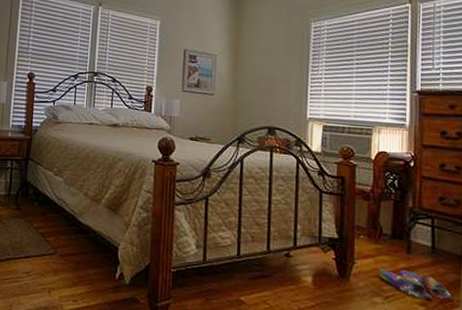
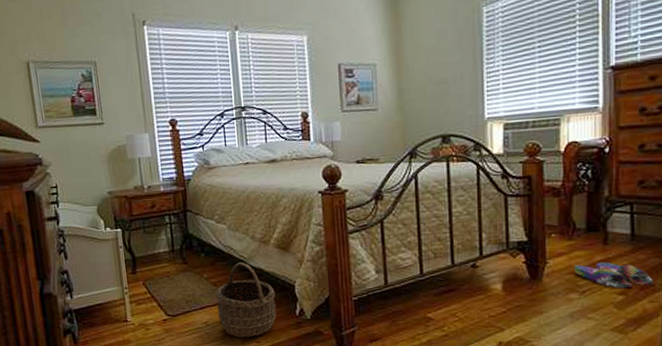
wicker basket: none [41,217,99,295] -> present [216,262,277,337]

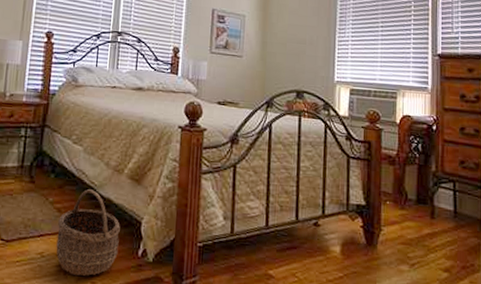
slippers: present [574,262,652,289] -> none [405,235,472,266]

